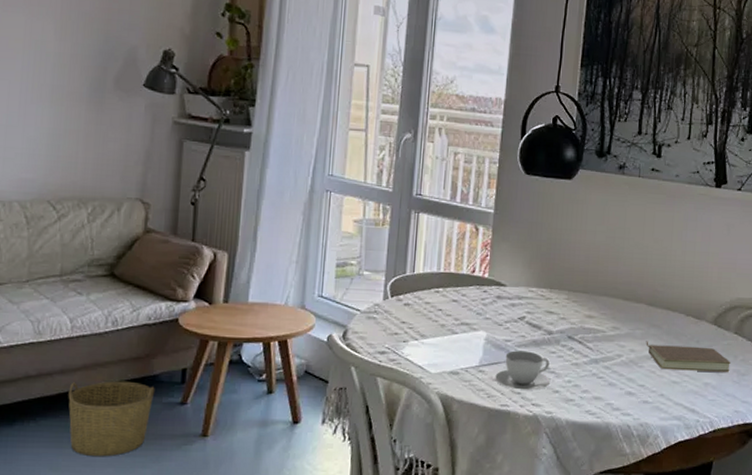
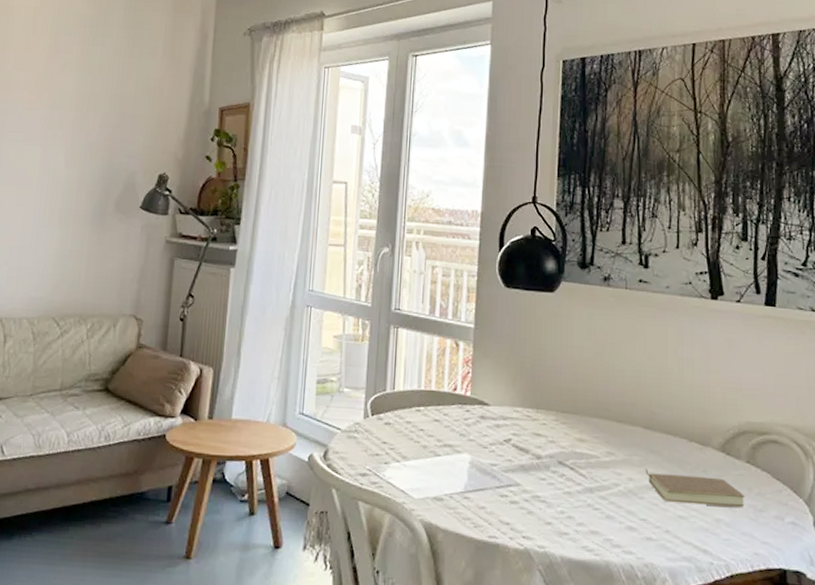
basket: present [68,381,155,457] -> none [62,497,142,576]
teacup: present [495,350,550,390] -> none [481,476,541,521]

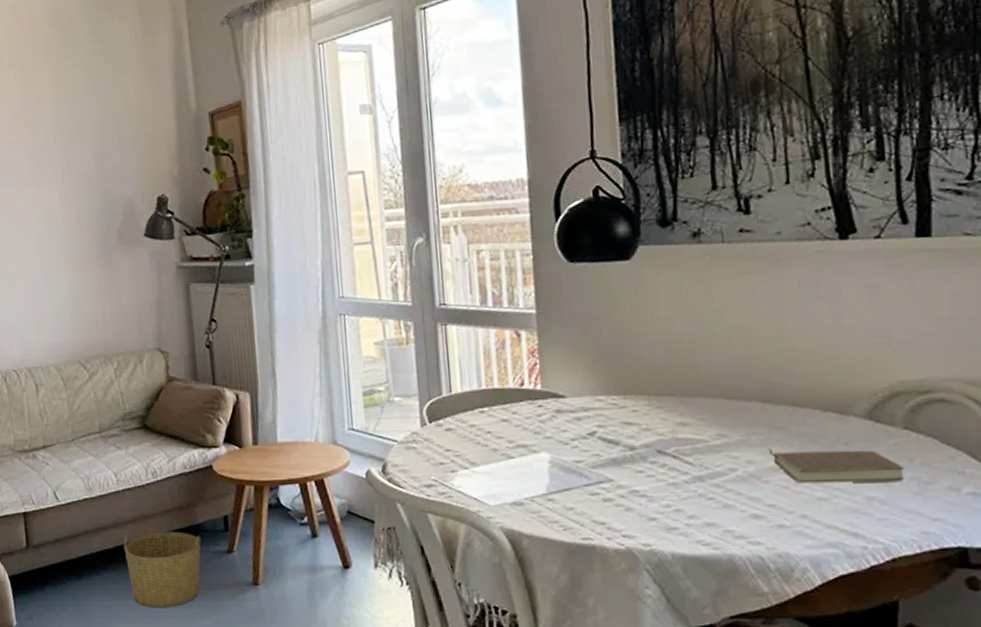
basket: none [62,497,142,576] -> present [123,531,202,608]

